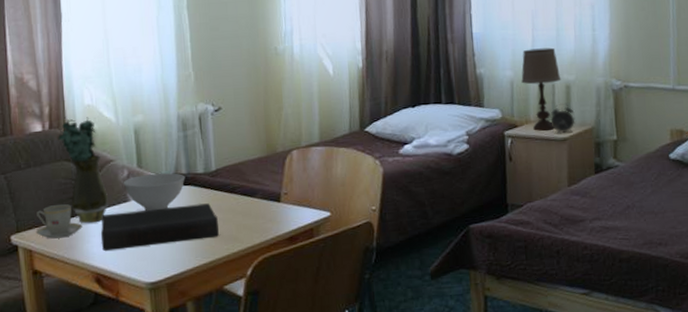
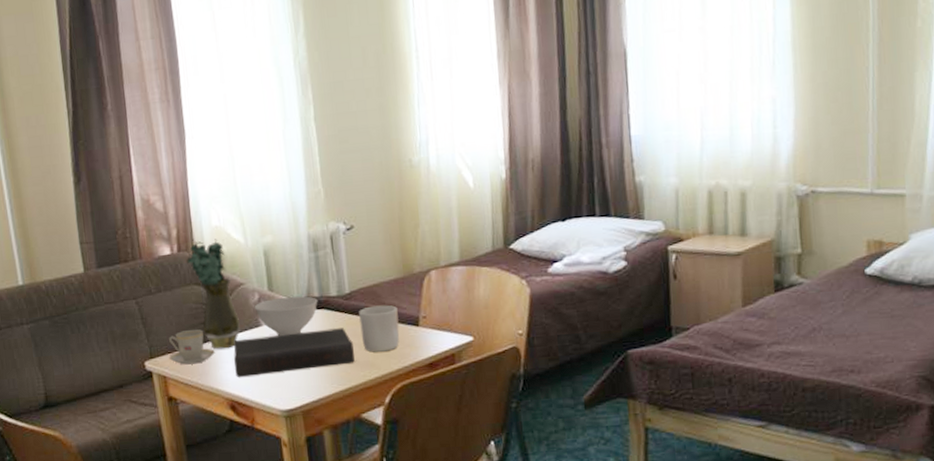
mug: none [224,182,262,227] -> present [359,305,400,352]
table lamp: present [521,47,561,131] -> none [687,149,735,245]
alarm clock: present [550,104,576,133] -> none [722,213,752,247]

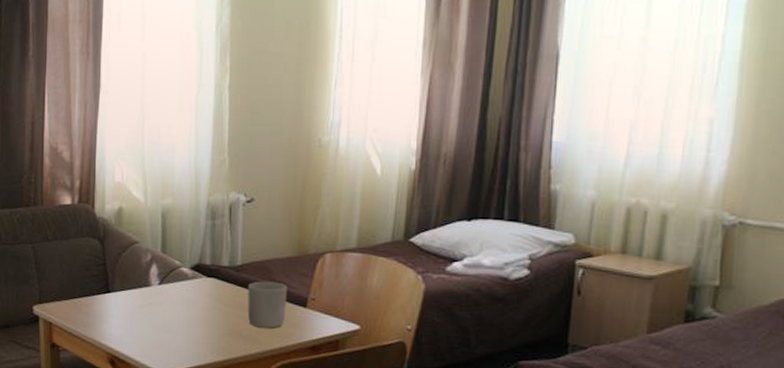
teacup: present [169,329,215,365] -> none [56,281,102,315]
vase: present [187,238,240,349] -> none [86,191,129,303]
book: present [233,328,355,377] -> none [119,297,238,335]
bowl: present [254,296,318,337] -> none [145,260,209,300]

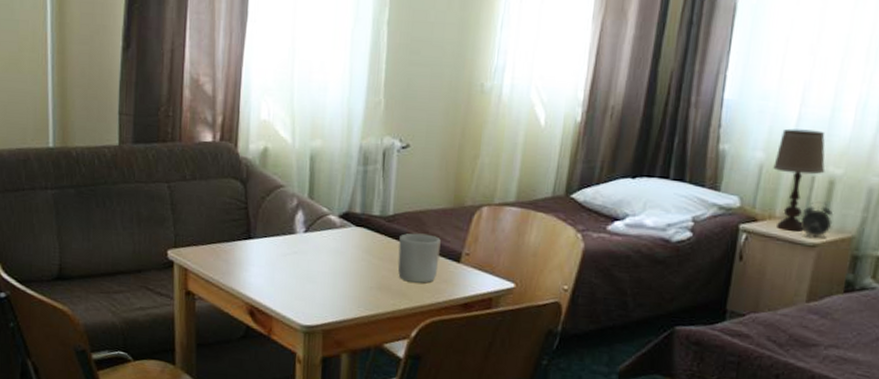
table lamp: none [605,166,657,265] -> present [773,128,825,232]
alarm clock: none [636,235,669,270] -> present [800,201,834,238]

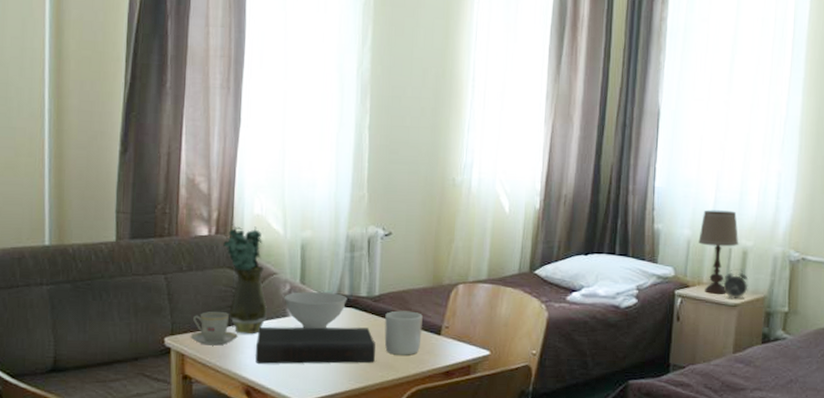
teacup: none [193,224,242,262] -> present [190,312,238,346]
vase: none [228,129,273,250] -> present [223,223,267,333]
book: none [260,244,388,289] -> present [256,327,375,364]
bowl: none [290,207,359,249] -> present [284,291,348,329]

